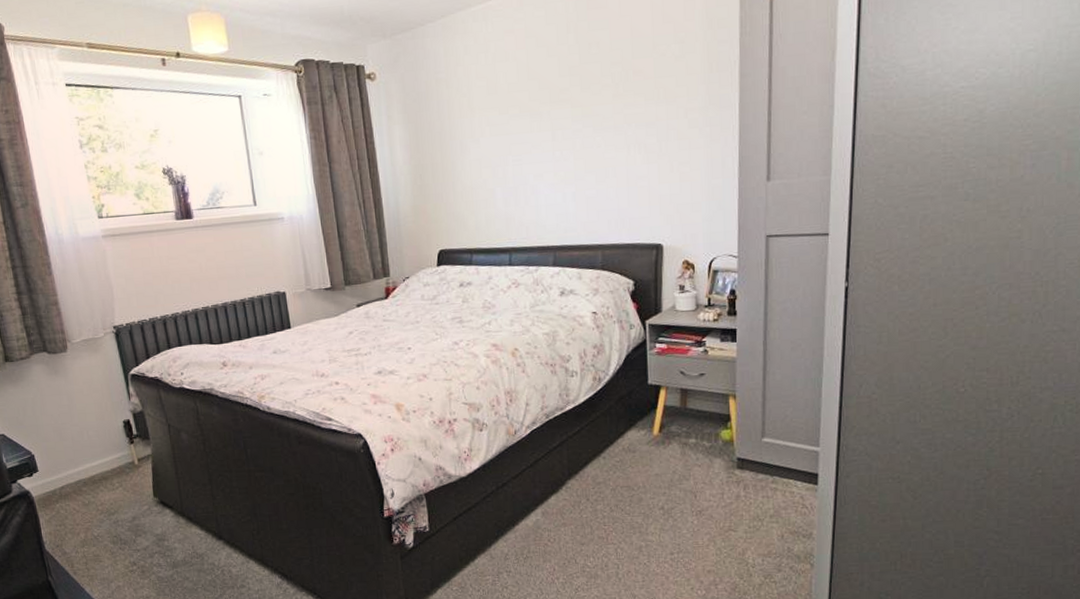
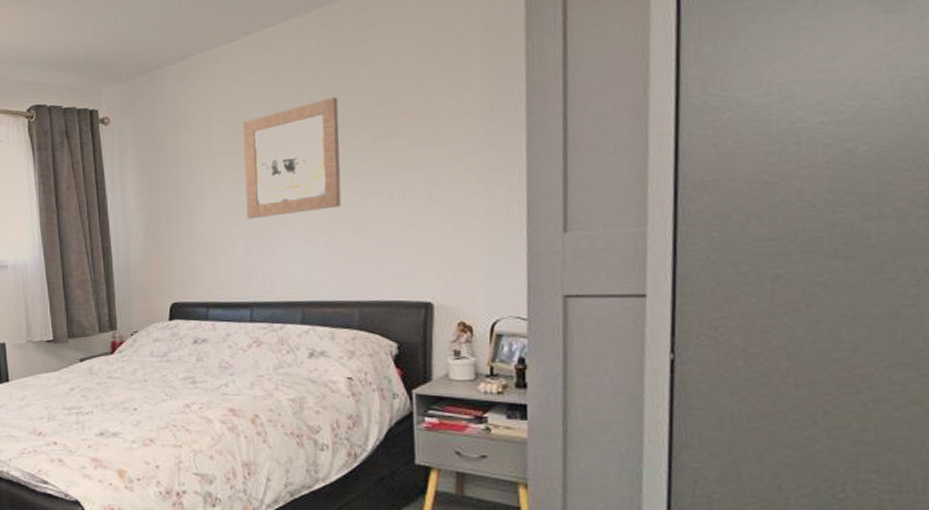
wall art: none [499,57,586,172] -> present [243,97,341,220]

